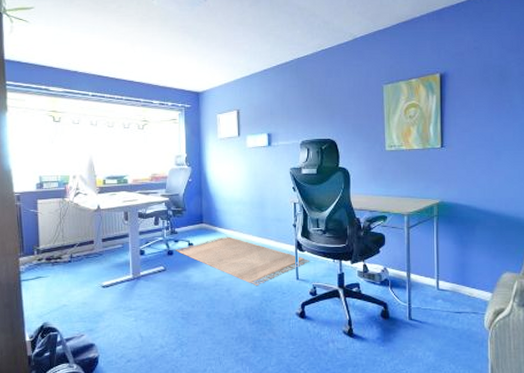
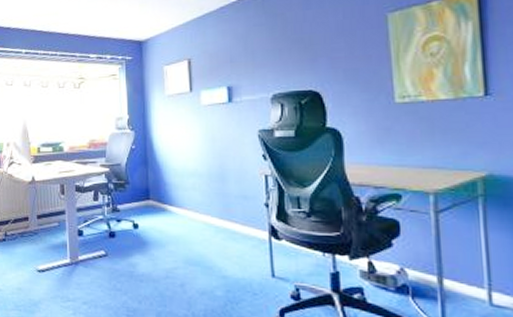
rug: present [175,235,309,287] -> none [117,215,289,283]

